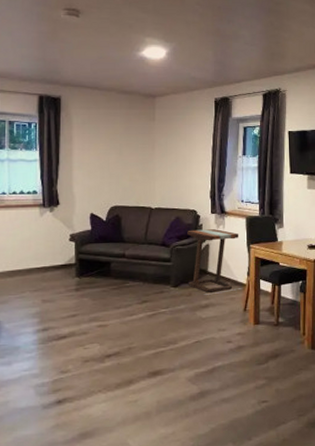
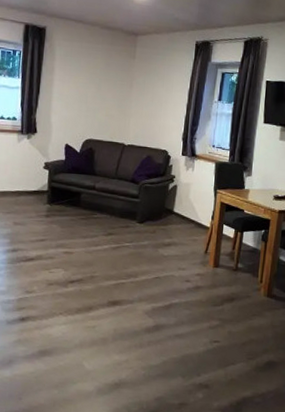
side table: present [187,229,241,295] -> none [154,169,208,234]

